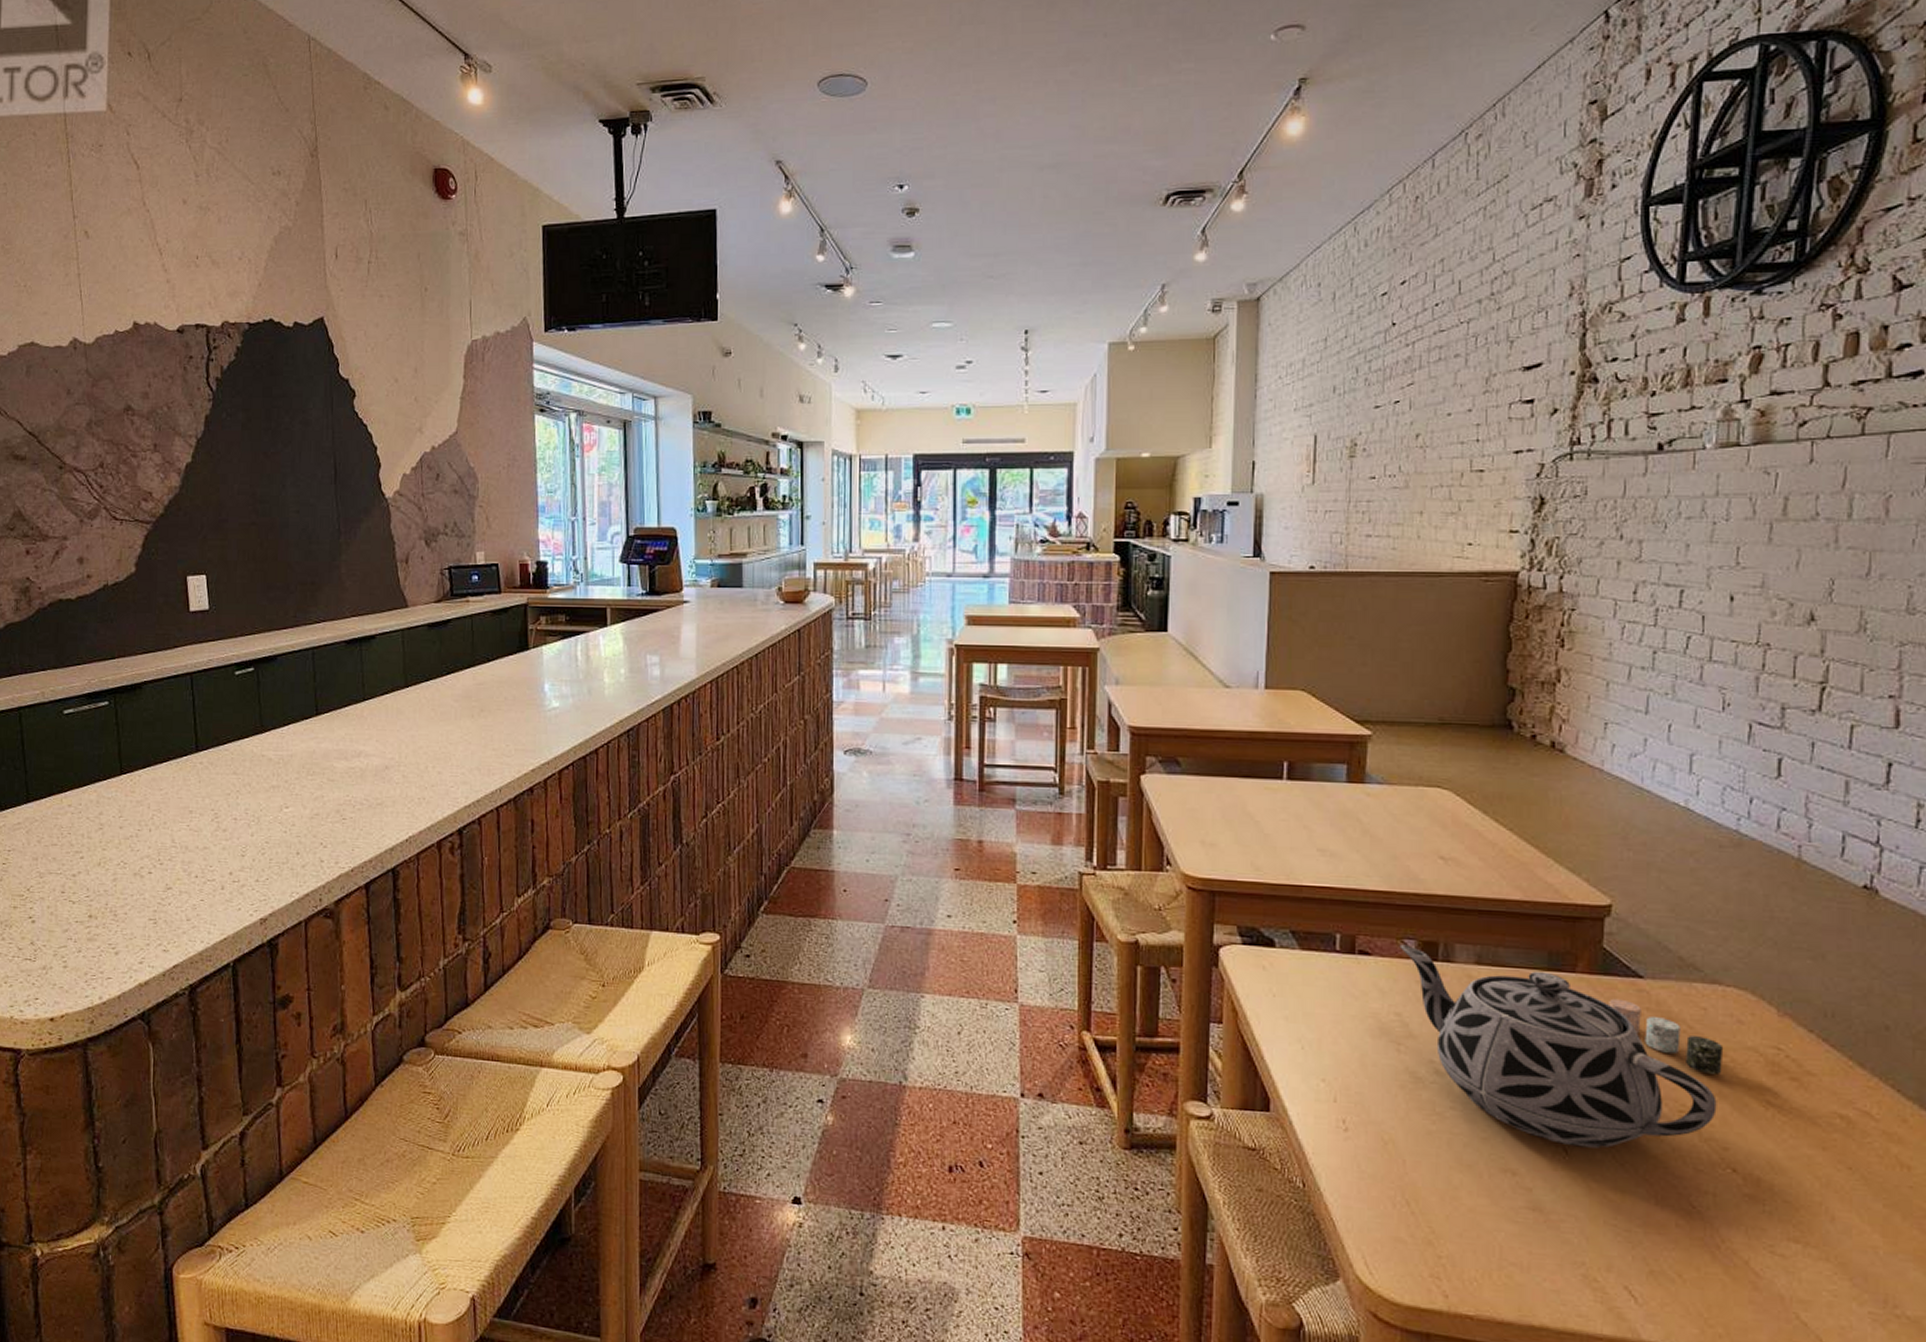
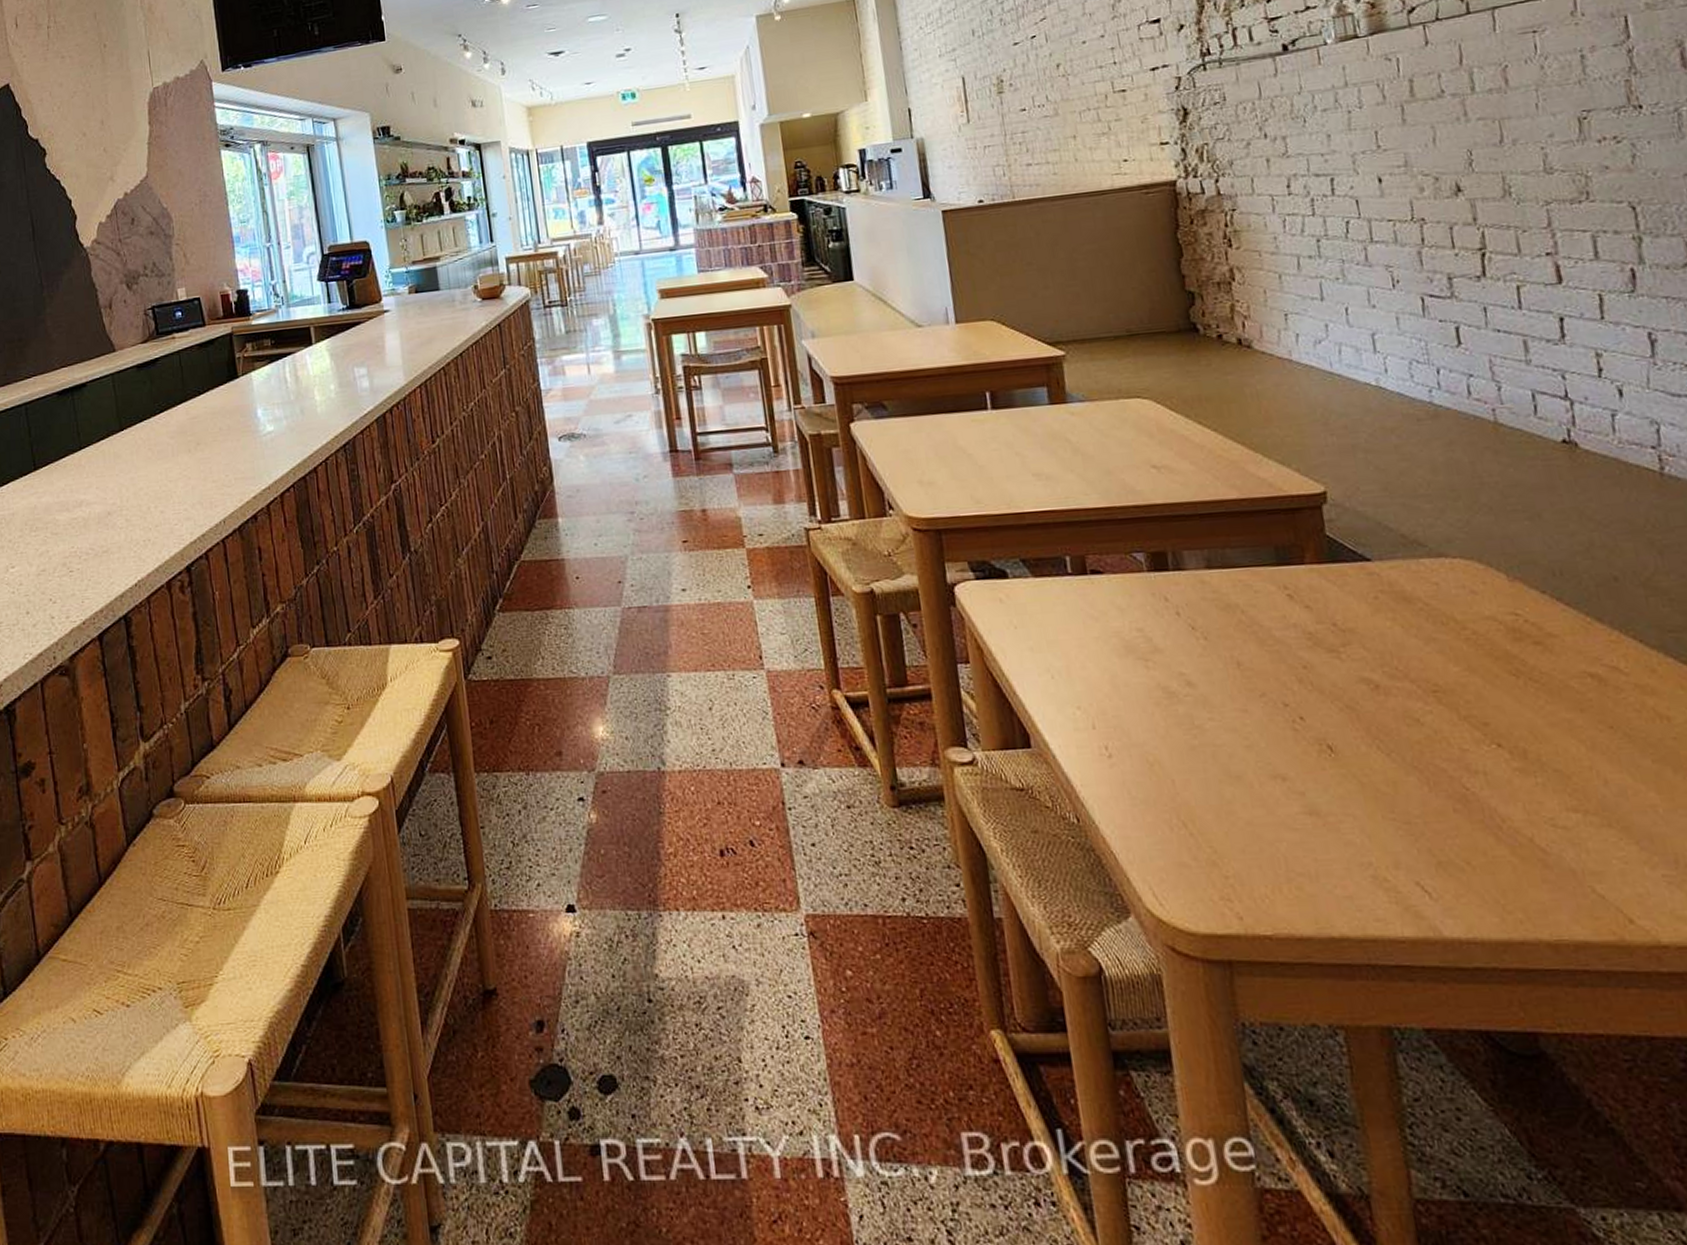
teapot: present [1399,944,1717,1149] -> none [1129,558,1470,743]
candle: present [1609,998,1724,1074] -> none [1342,584,1466,649]

